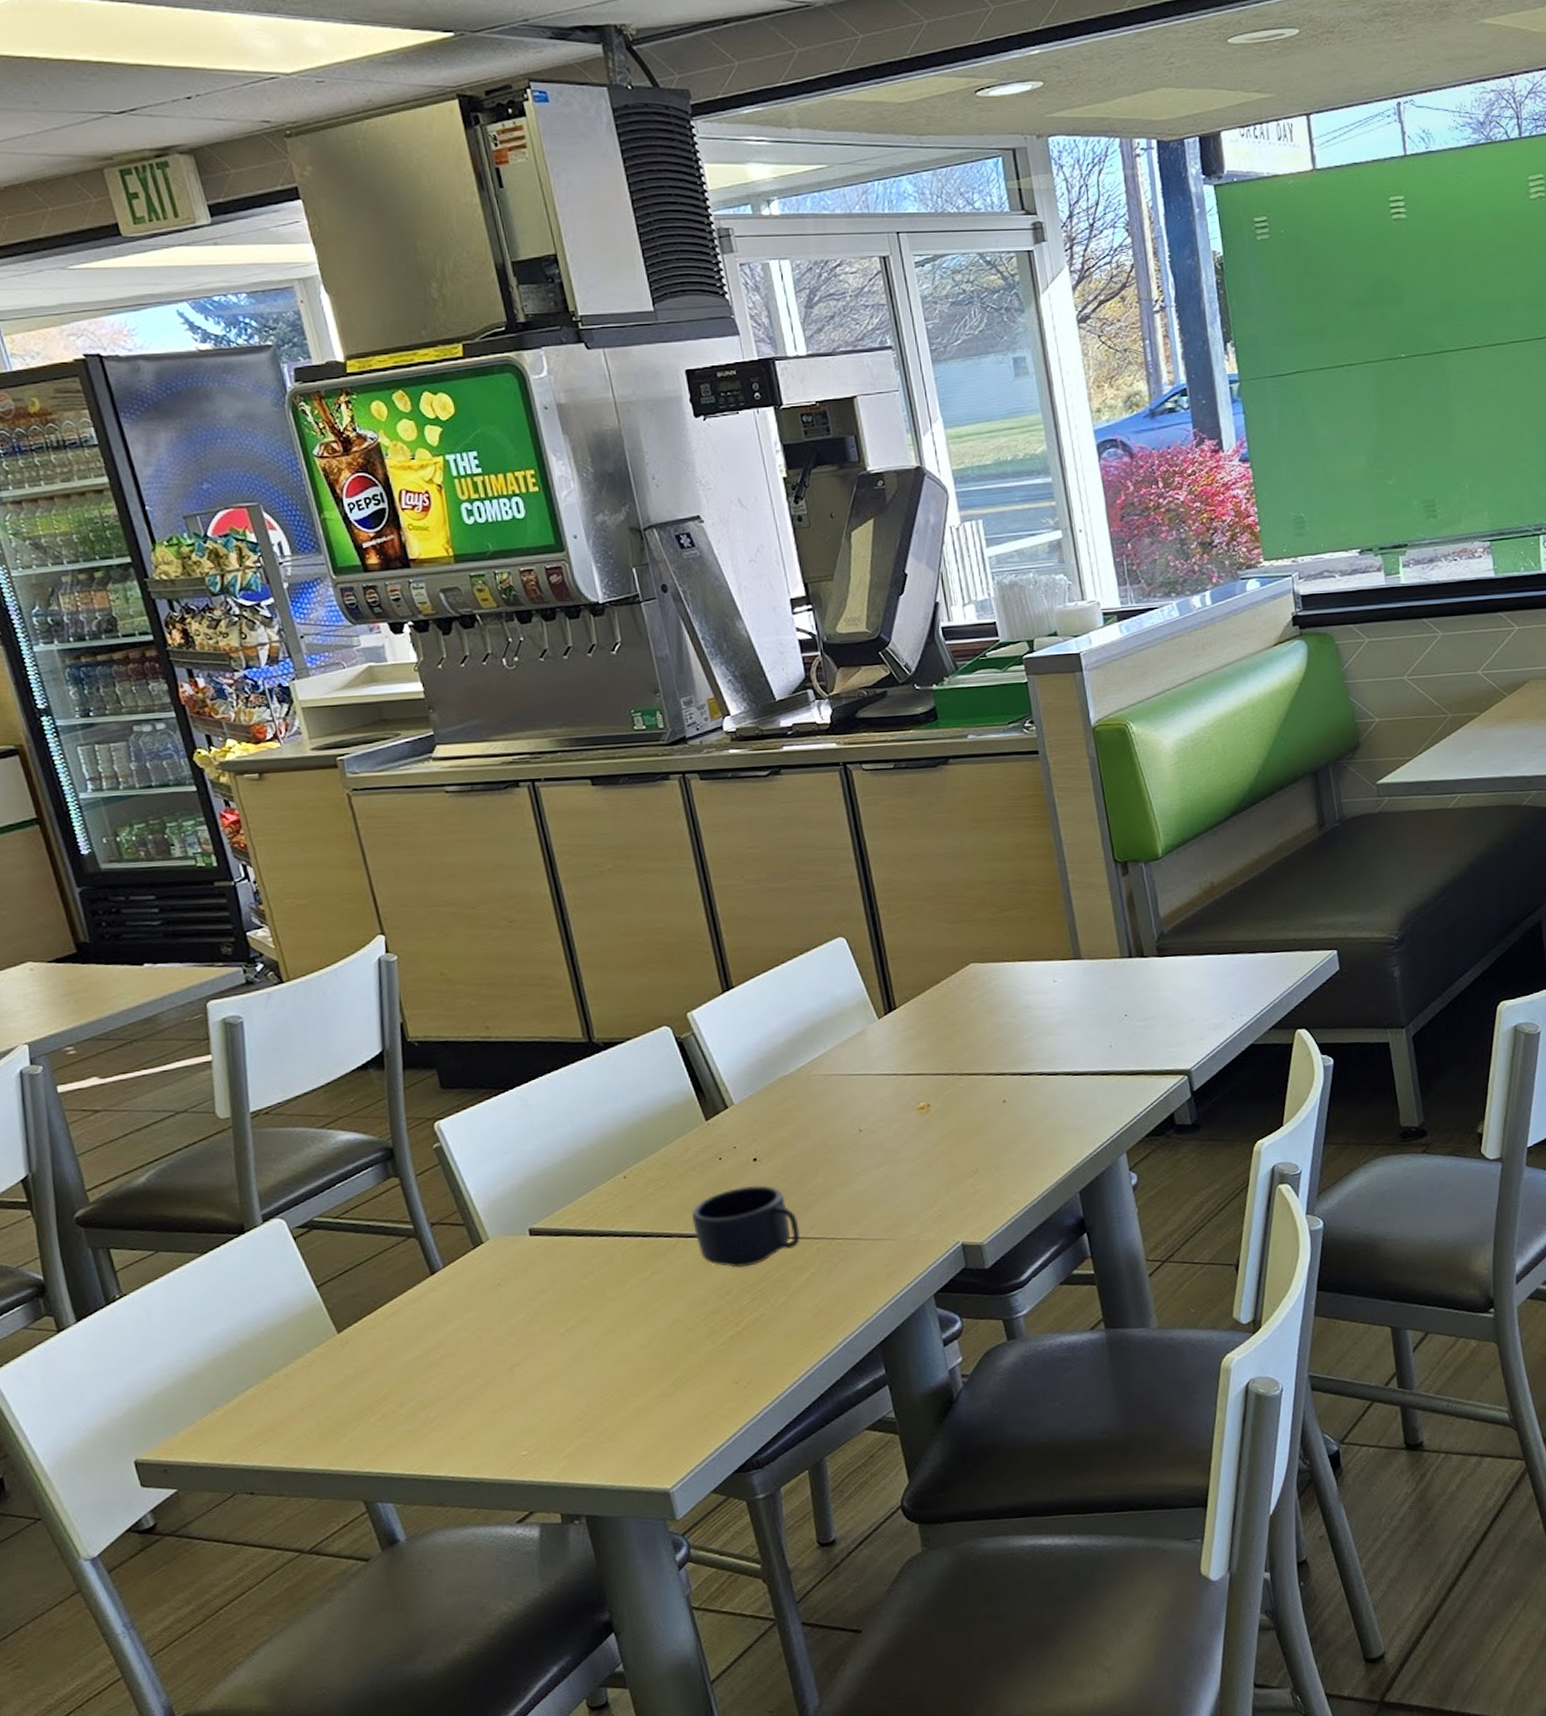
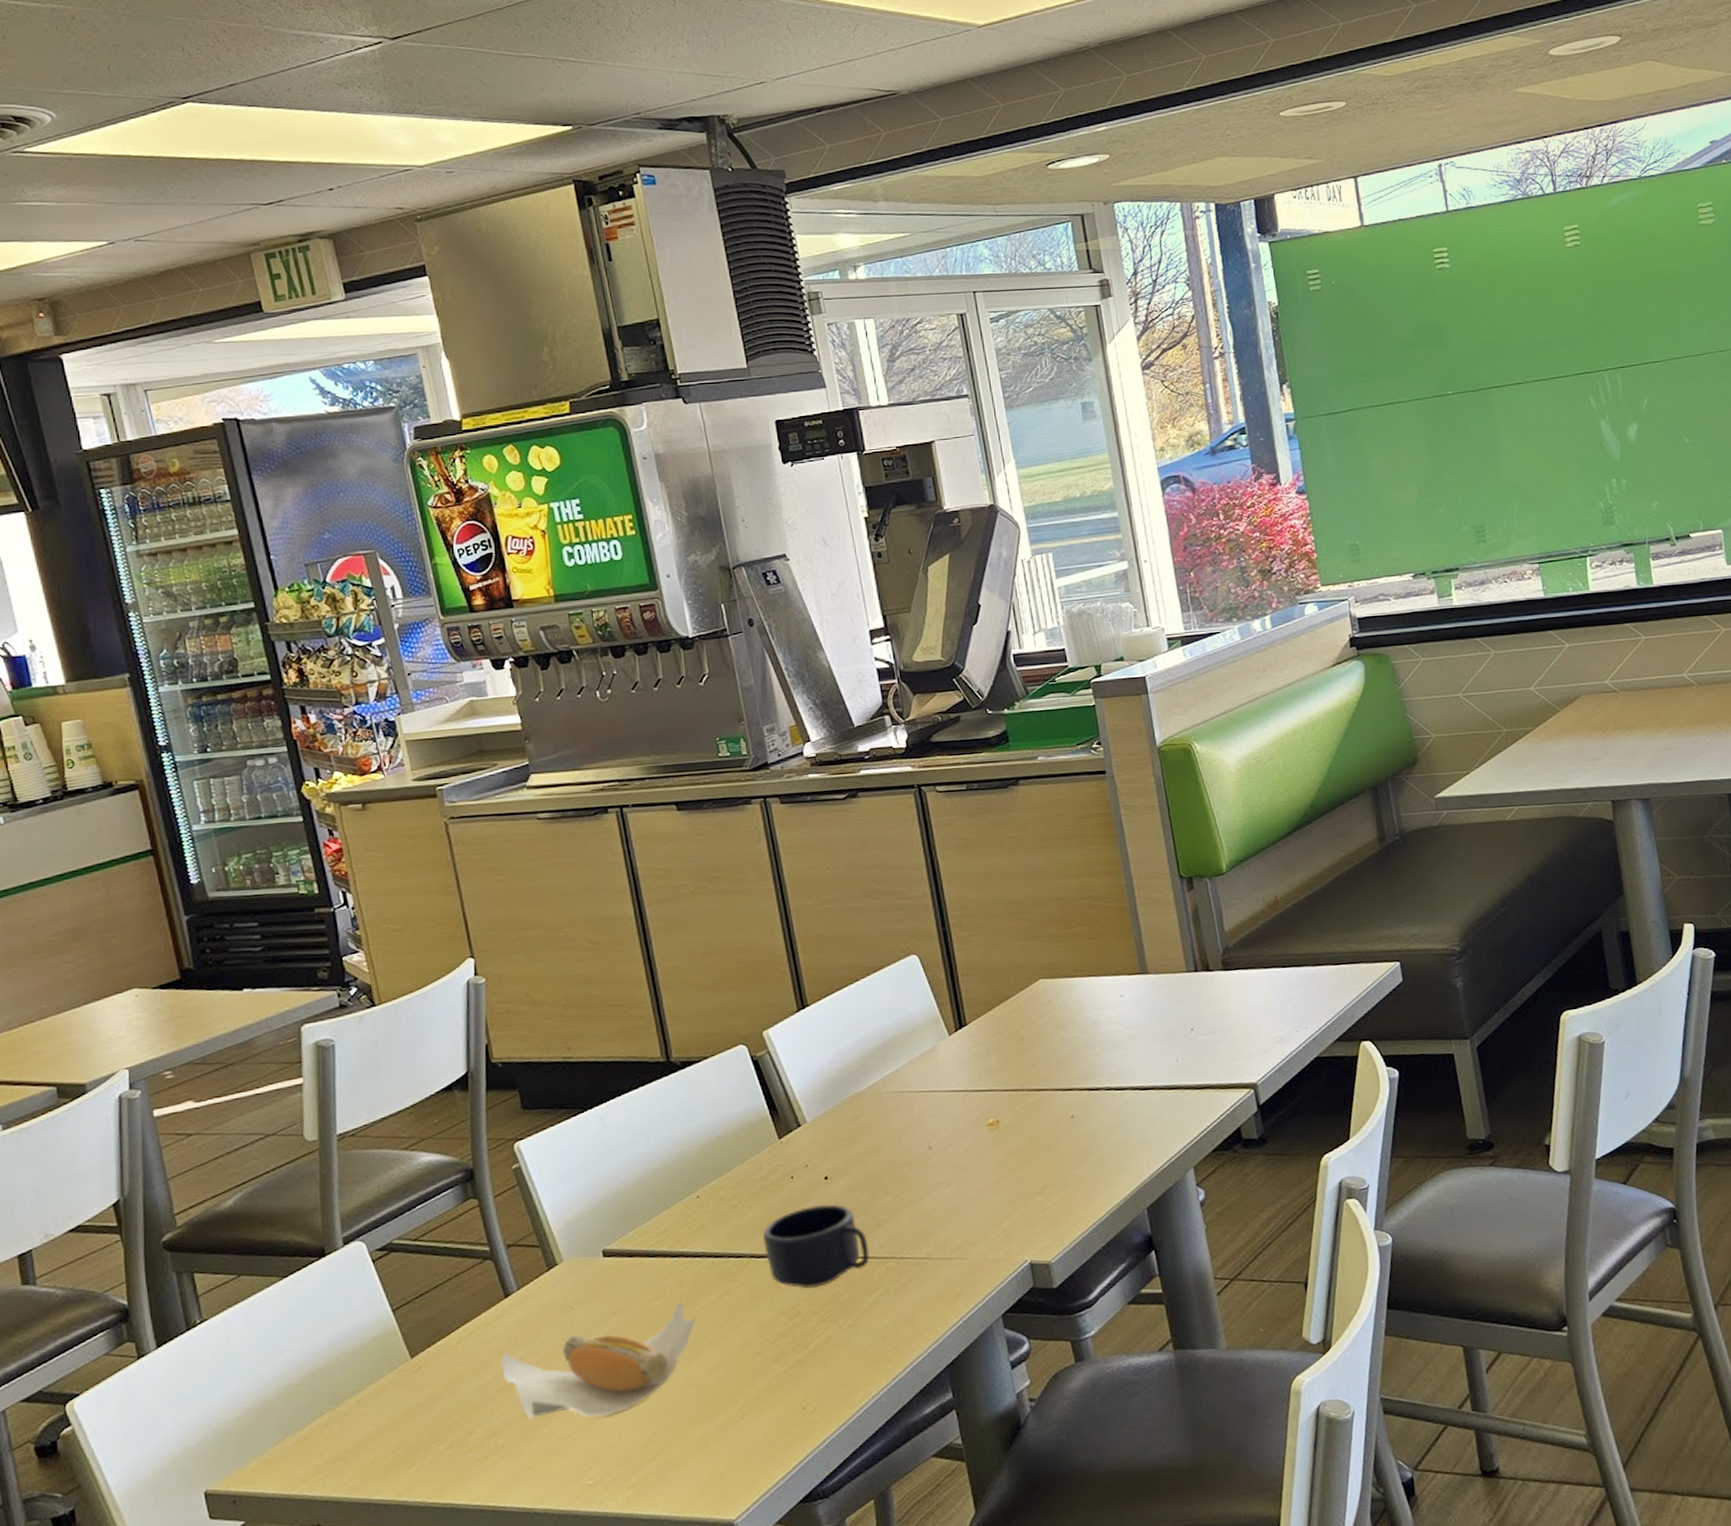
hot dog: none [430,1280,627,1393] -> present [501,1302,696,1419]

